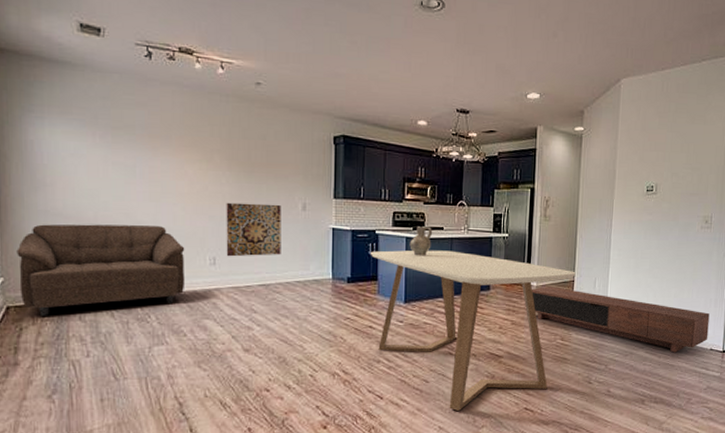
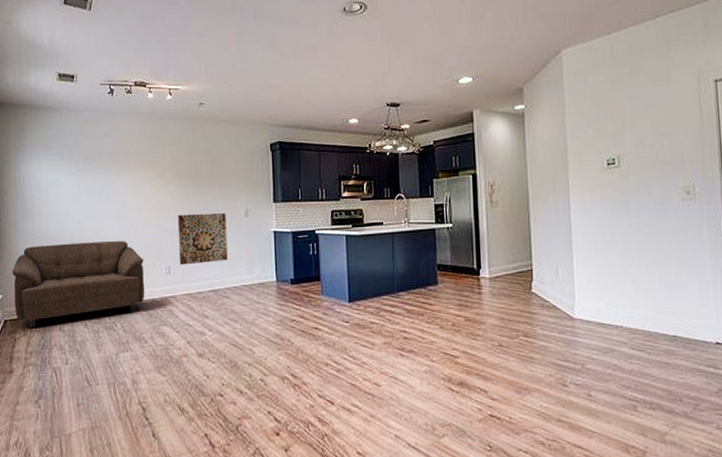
dining table: present [370,250,576,411] -> none [311,245,533,417]
ceramic jug: present [409,226,432,256] -> none [349,223,372,253]
media console: present [532,286,710,353] -> none [485,277,711,348]

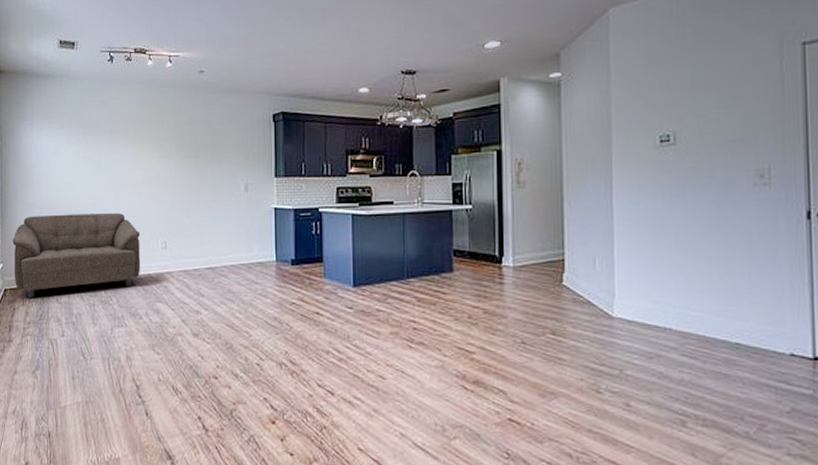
wall art: present [177,212,228,265] -> none [175,186,226,241]

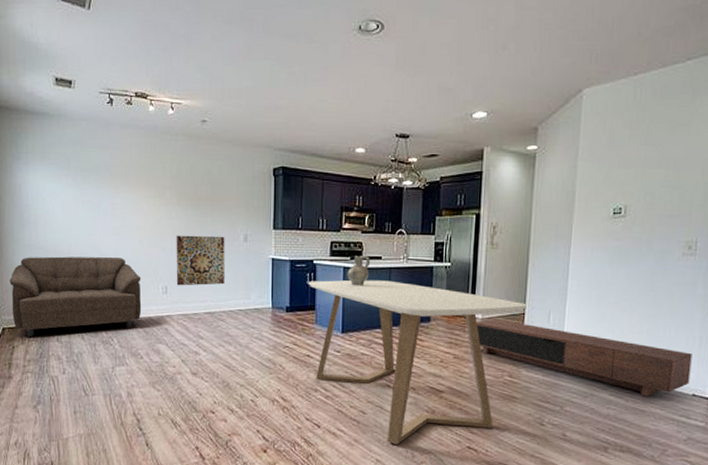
wall art: none [175,186,226,241] -> present [176,235,225,286]
dining table: none [314,227,566,416] -> present [308,280,527,445]
ceramic jug: none [356,201,381,234] -> present [347,256,370,286]
media console: none [507,267,784,357] -> present [476,319,692,397]

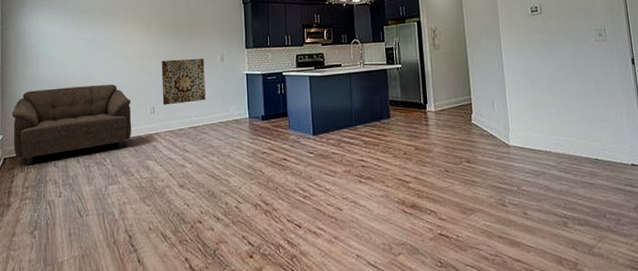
dining table: present [308,280,527,445] -> none [279,84,472,238]
ceramic jug: present [347,256,370,286] -> none [312,65,332,92]
media console: present [476,319,692,397] -> none [431,110,627,170]

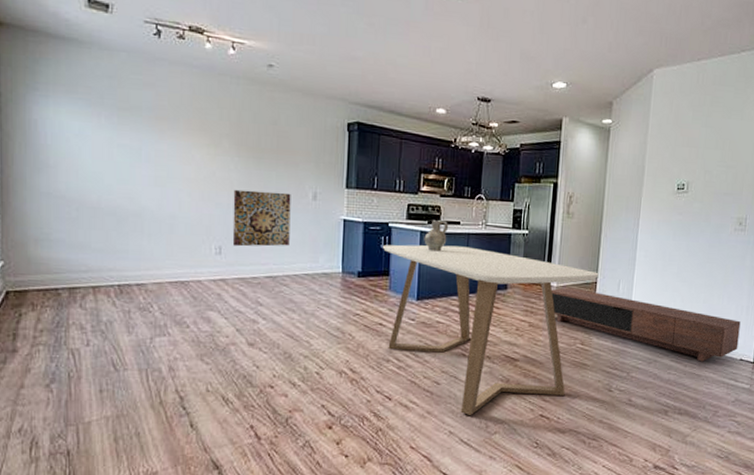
sofa: present [12,84,132,164] -> none [18,207,190,302]
dining table: none [279,84,472,238] -> present [382,244,599,415]
ceramic jug: none [312,65,332,92] -> present [424,220,448,252]
media console: none [431,110,627,170] -> present [551,287,741,362]

